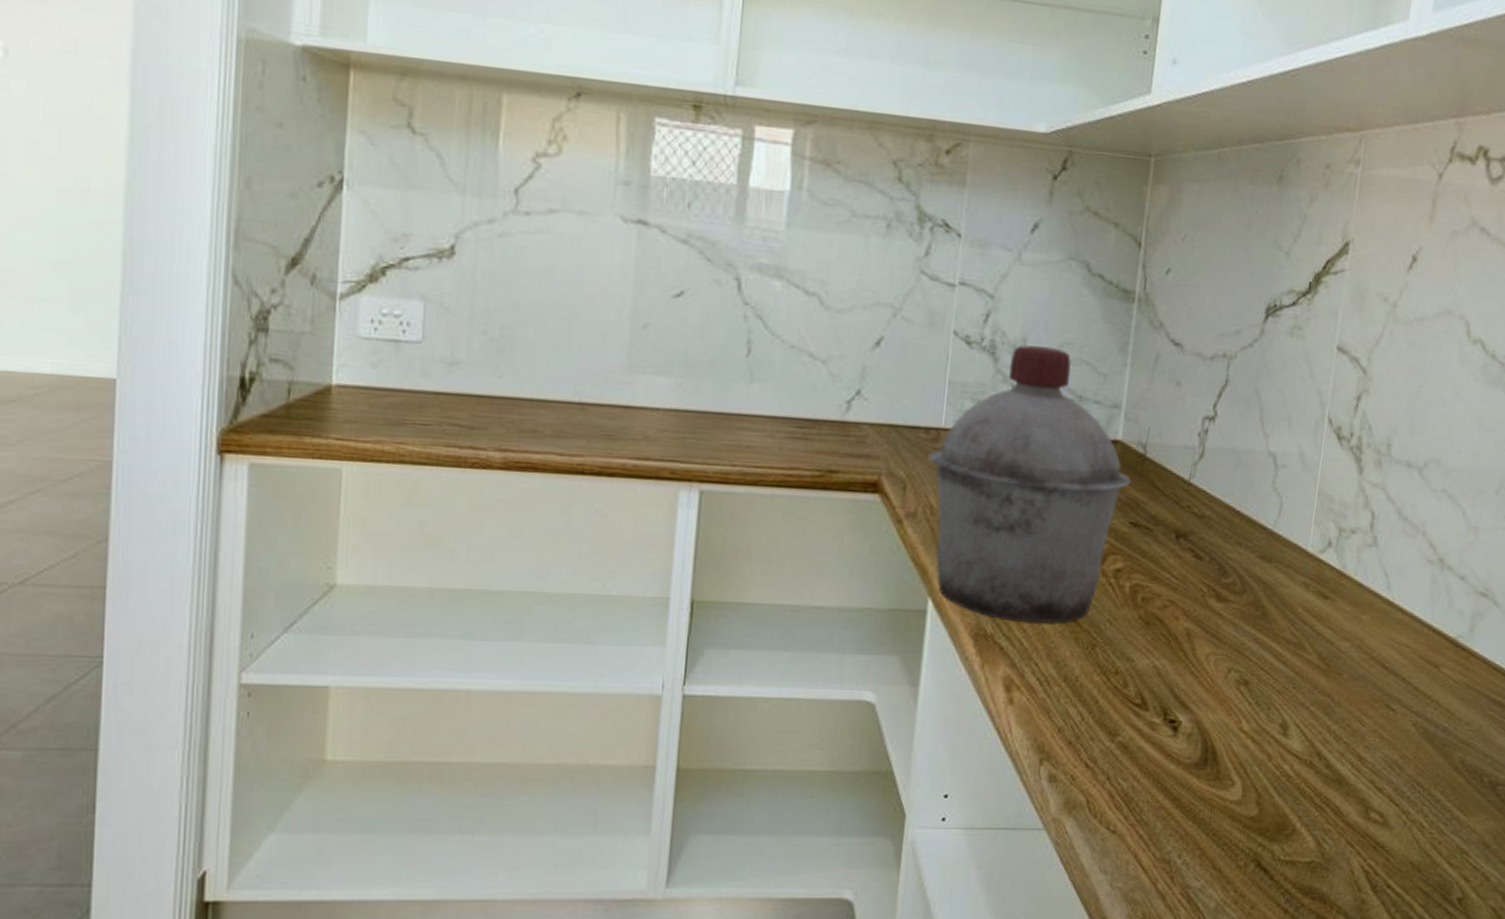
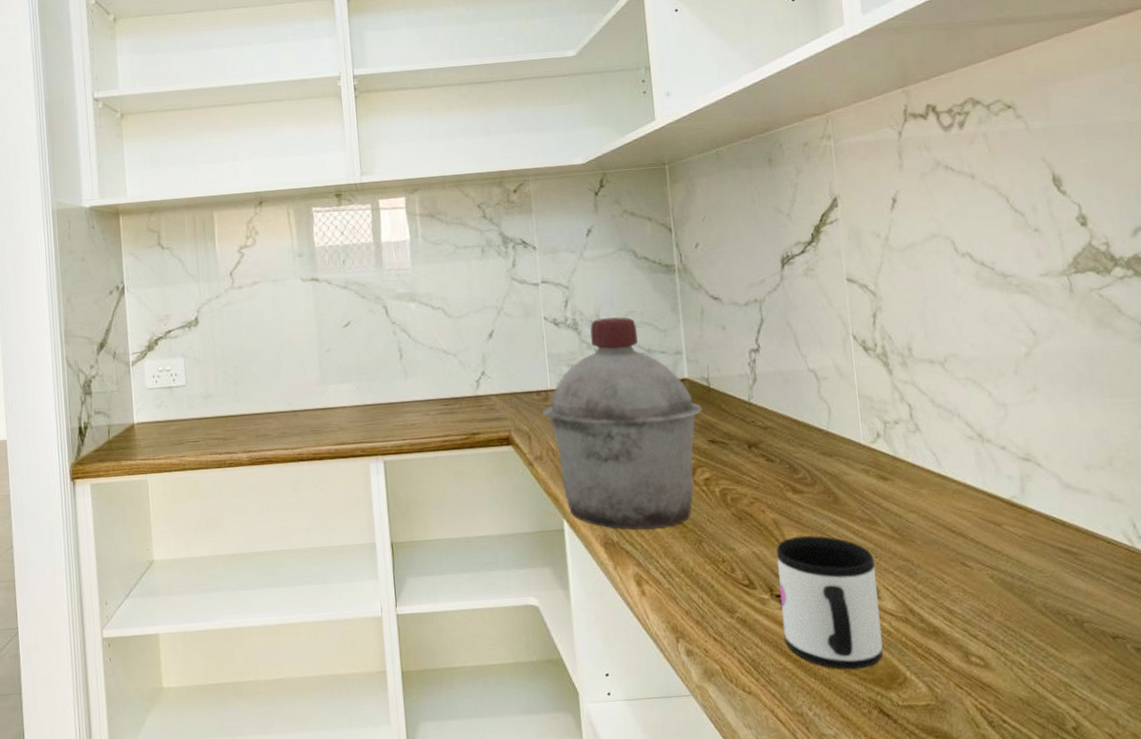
mug: none [1168,654,1291,815] -> present [776,536,883,670]

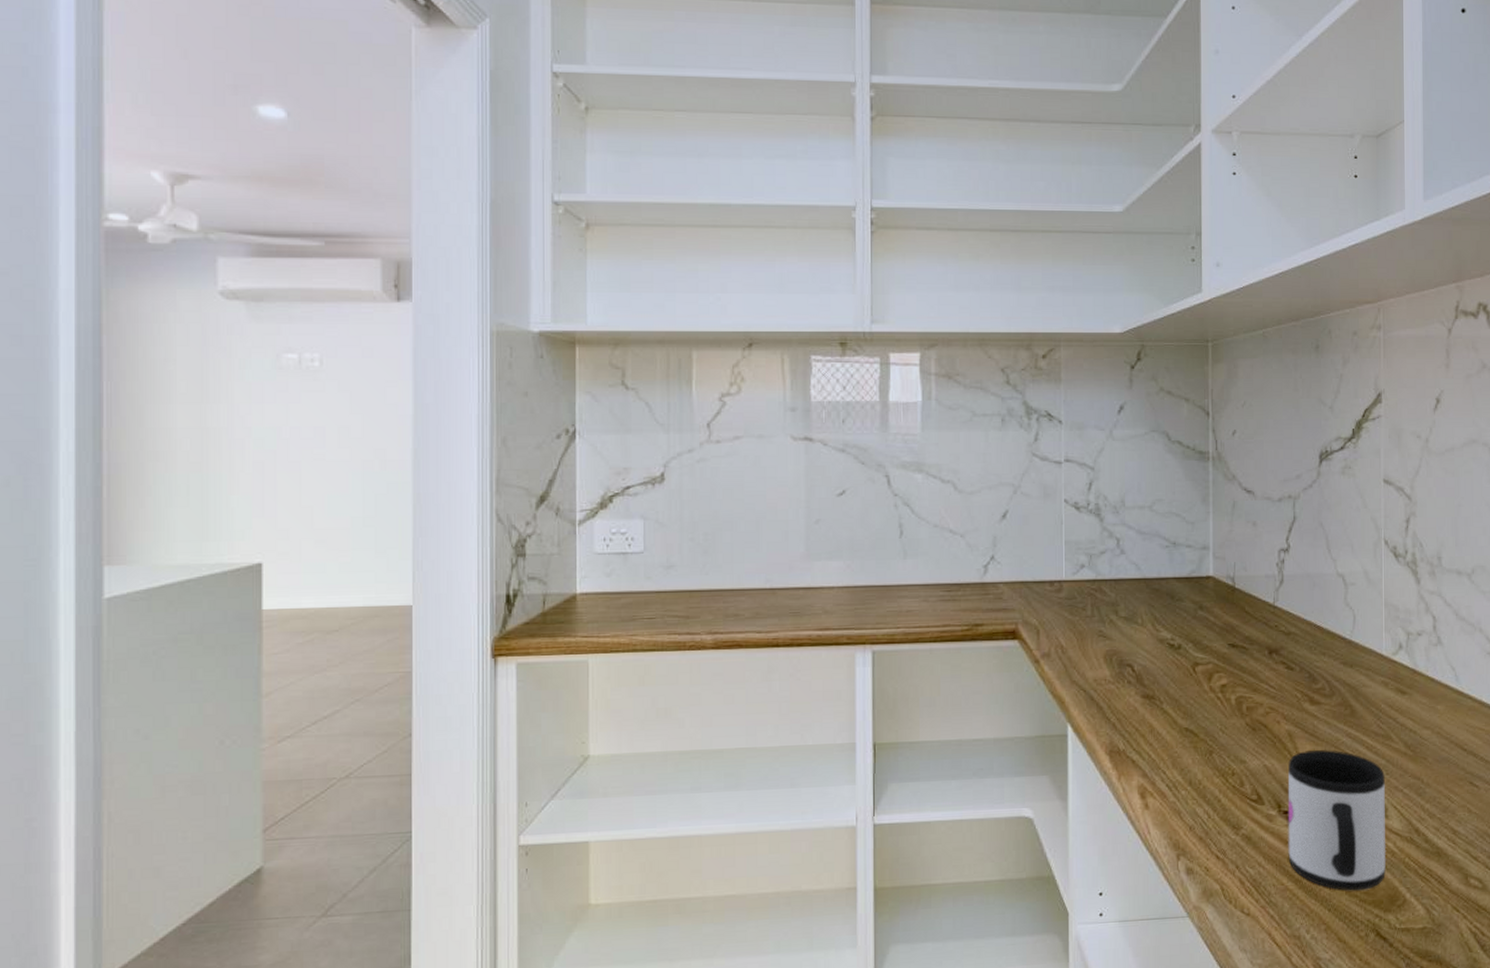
canister: present [542,317,702,530] -> none [1055,505,1225,738]

